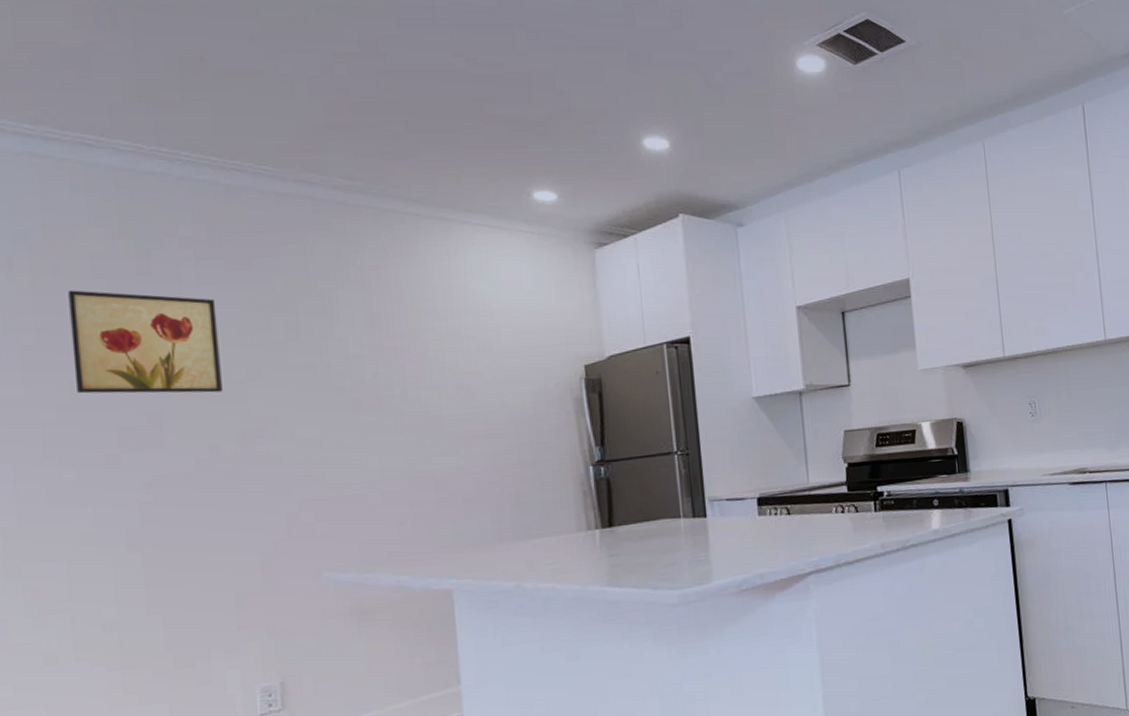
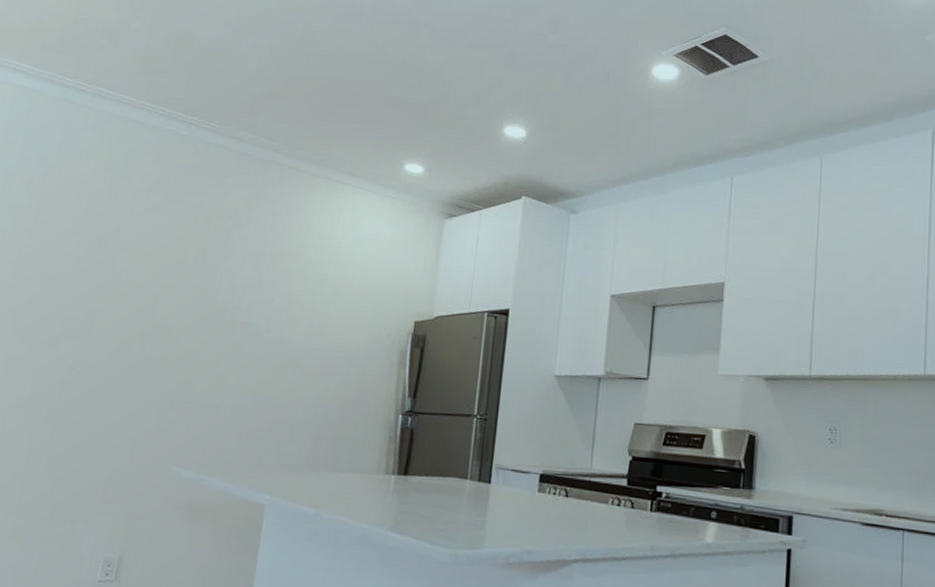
wall art: present [68,290,222,394] -> none [46,205,154,300]

